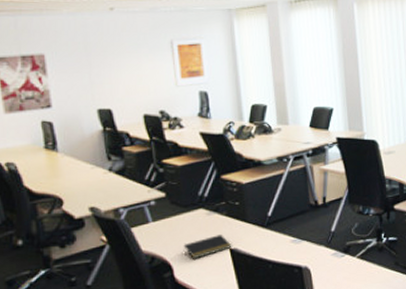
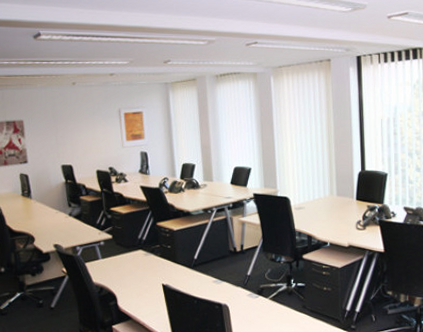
notepad: present [183,235,232,259] -> none [125,272,164,292]

